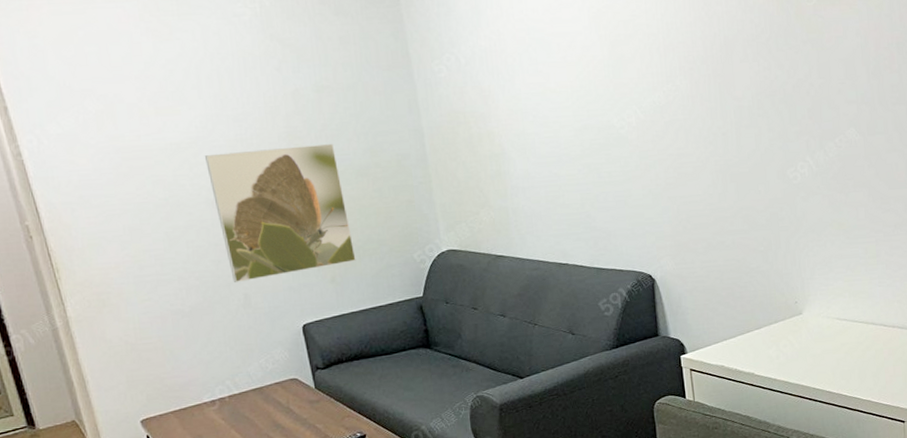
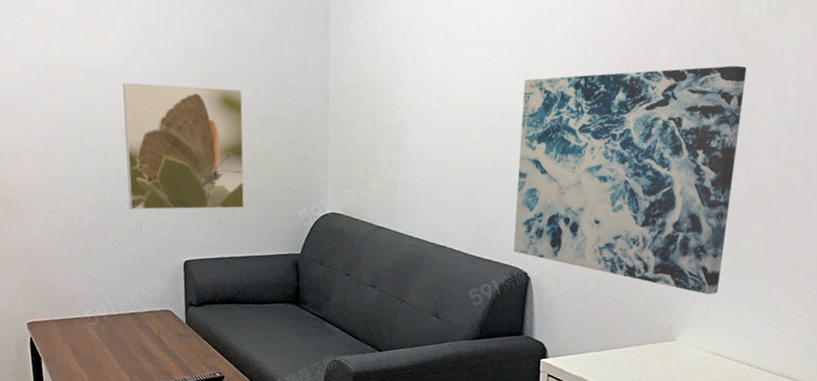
wall art: none [613,49,832,266] -> present [513,65,747,295]

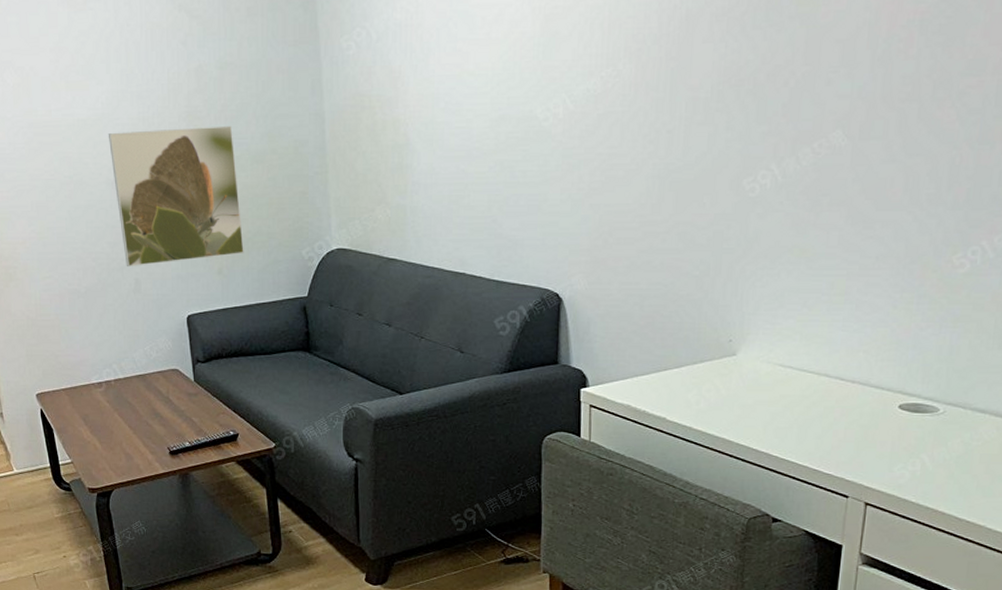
wall art: present [513,65,747,295] -> none [540,27,805,299]

